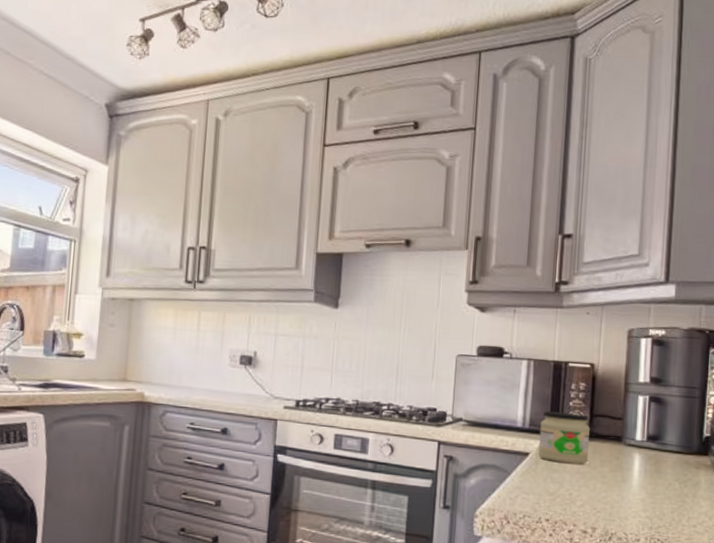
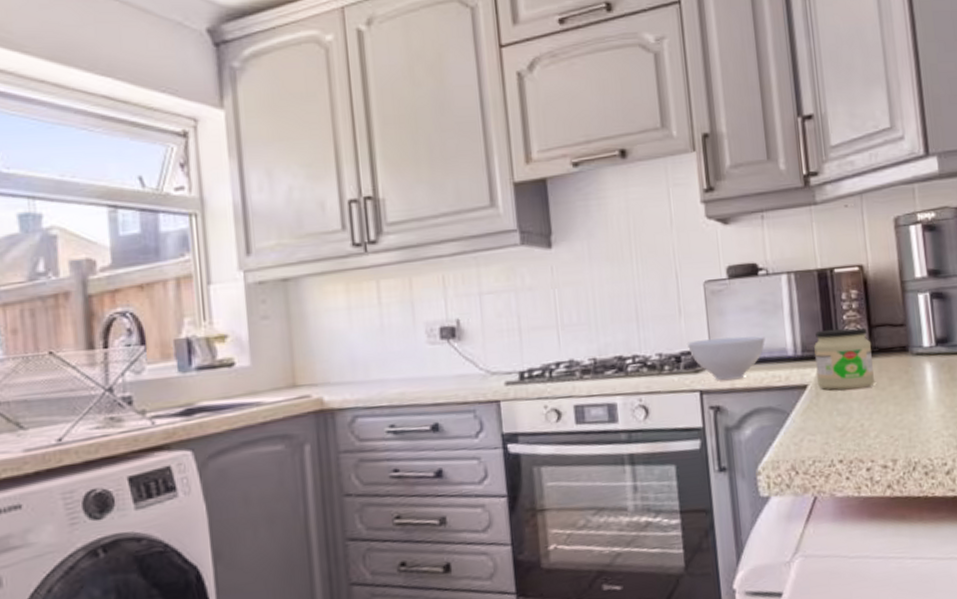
bowl: none [434,400,500,438] -> present [686,336,765,381]

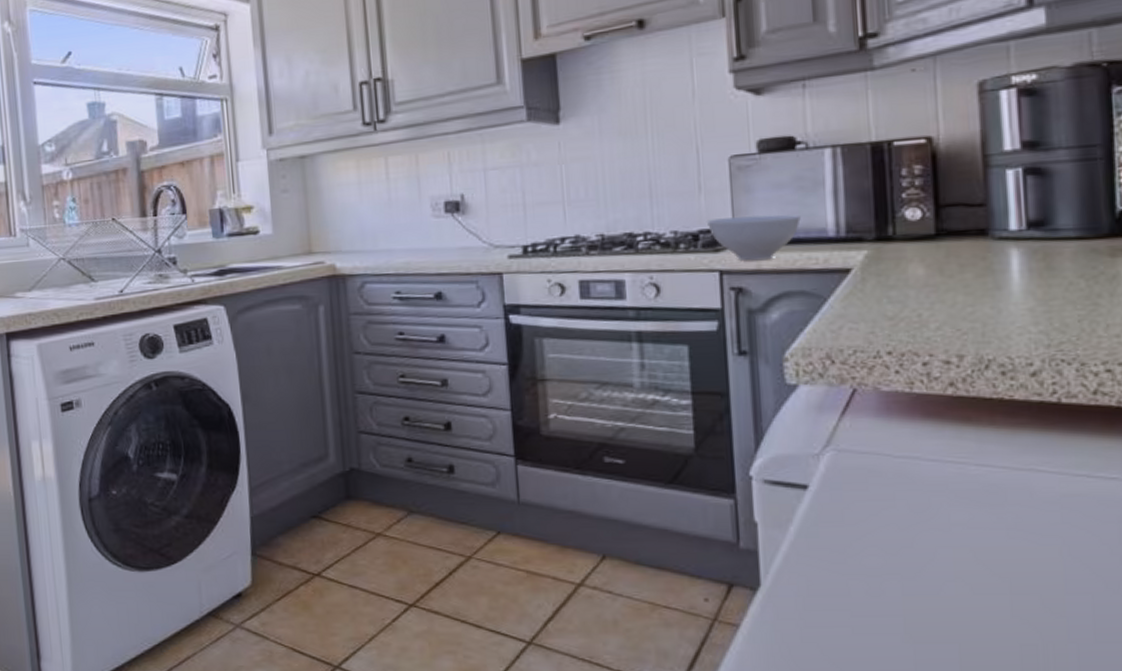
jar: present [814,327,876,390] -> none [862,207,941,276]

